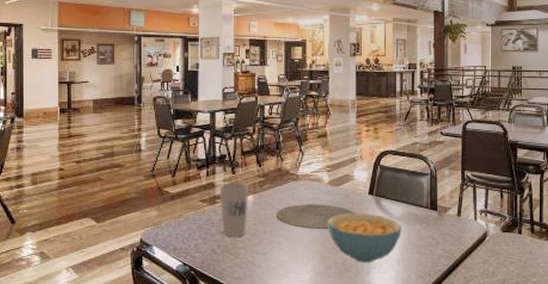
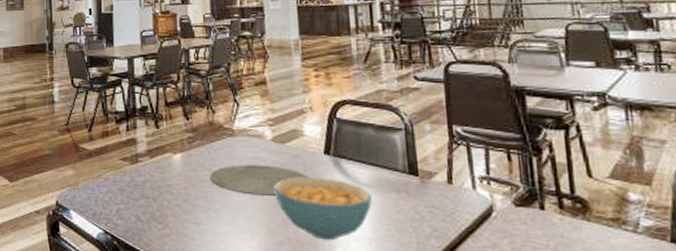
cup: present [220,183,249,236] -> none [142,138,176,201]

